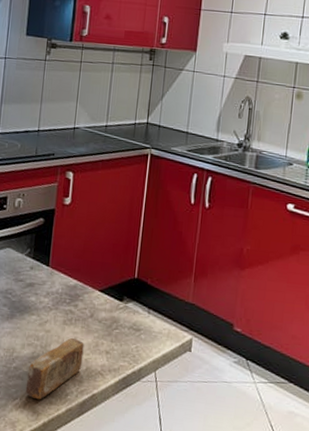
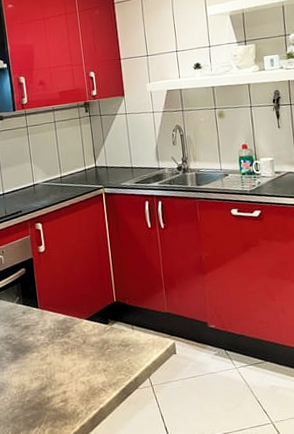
soap bar: present [25,337,84,400] -> none [40,364,86,424]

